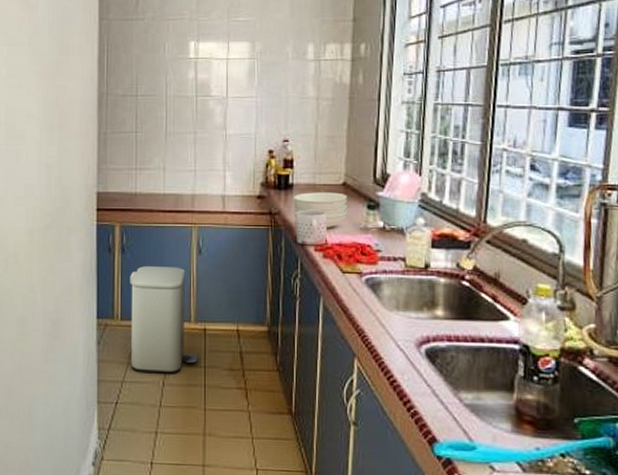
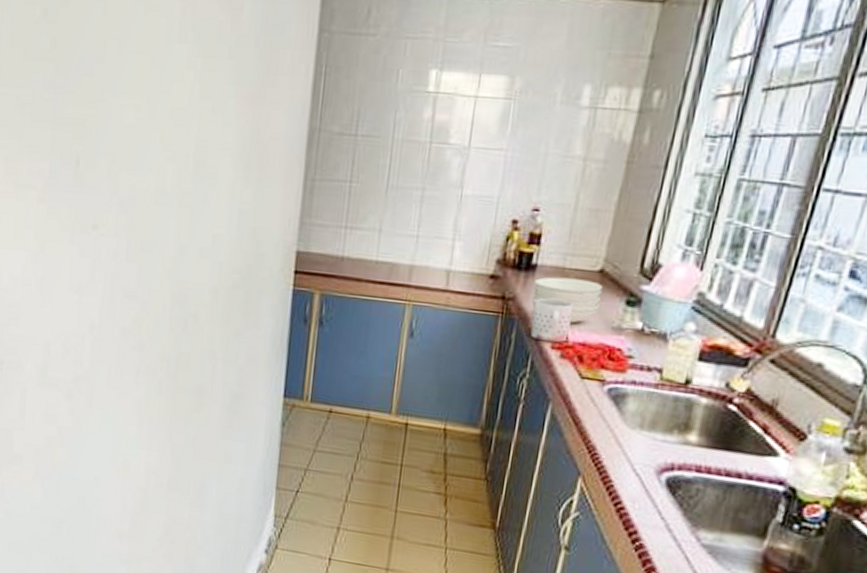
pedal bin: present [130,266,199,374] -> none [317,344,397,469]

